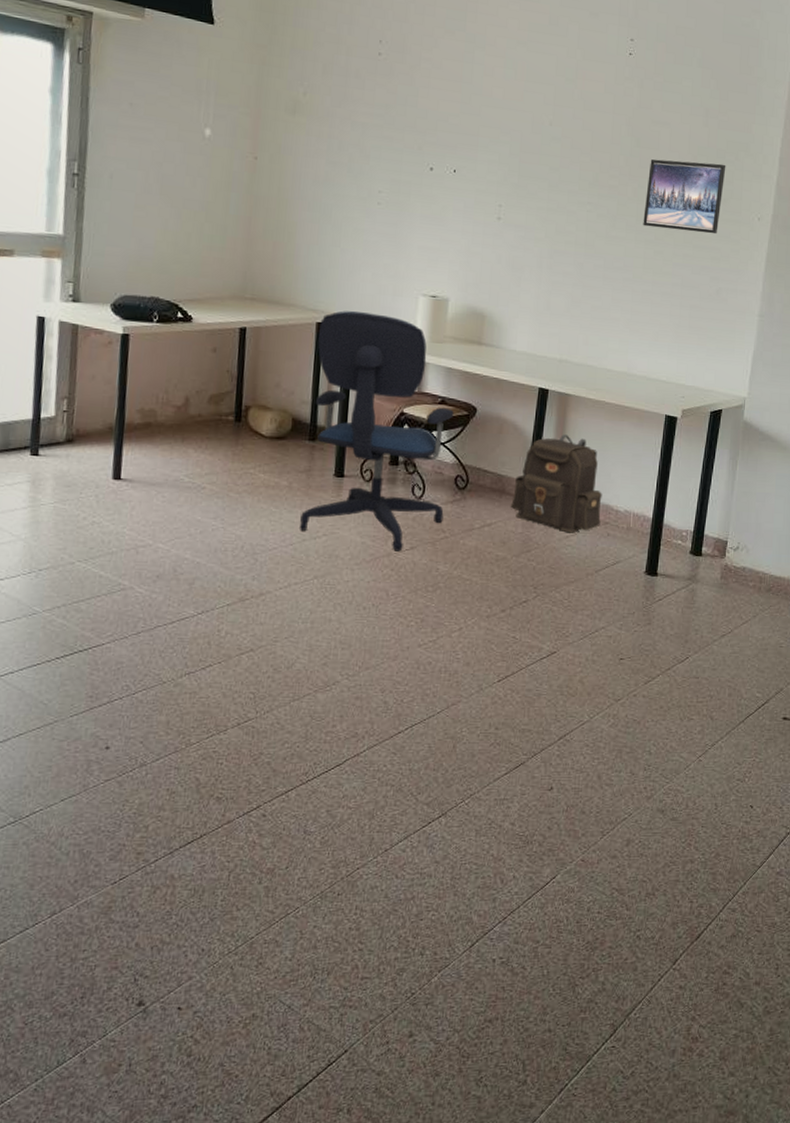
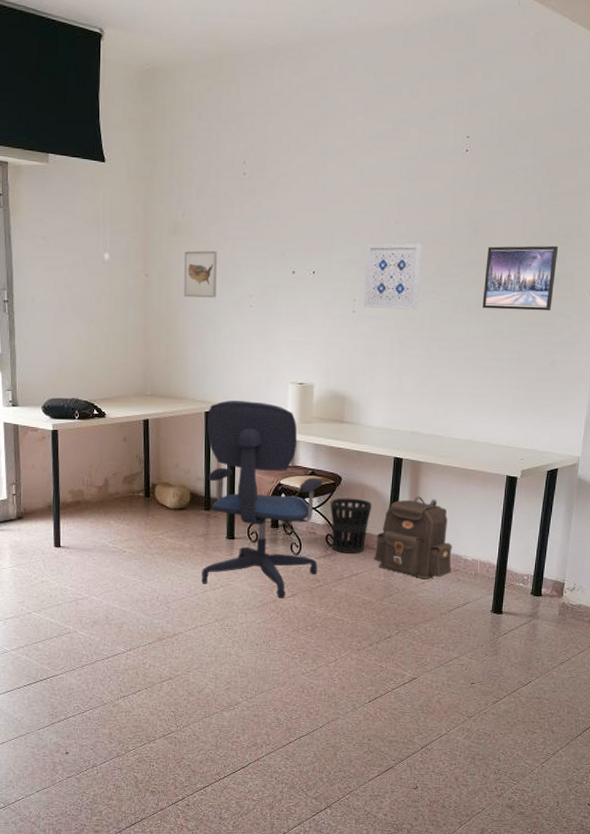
wall art: none [299,134,343,191] -> present [184,250,217,298]
wastebasket: none [461,432,512,500] -> present [331,498,372,554]
wall art: none [510,145,579,222] -> present [363,243,423,310]

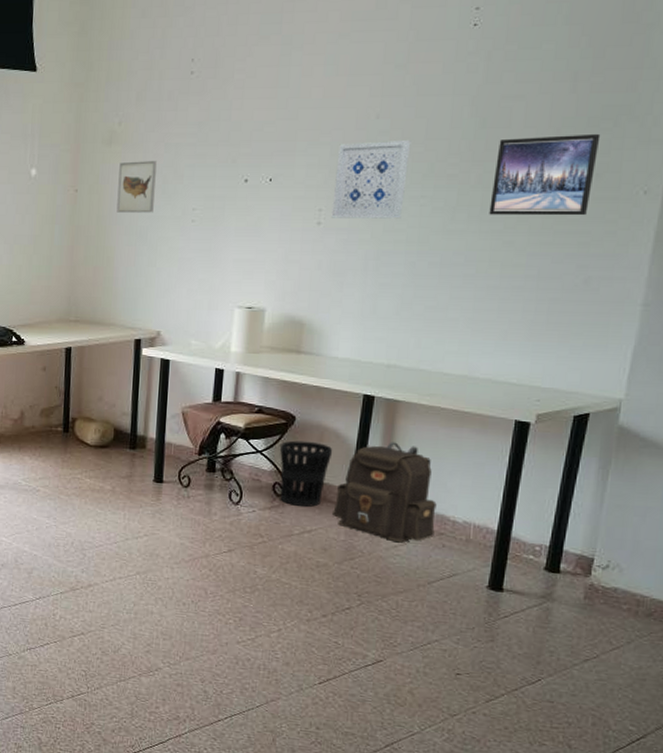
office chair: present [202,400,322,598] -> none [123,326,271,553]

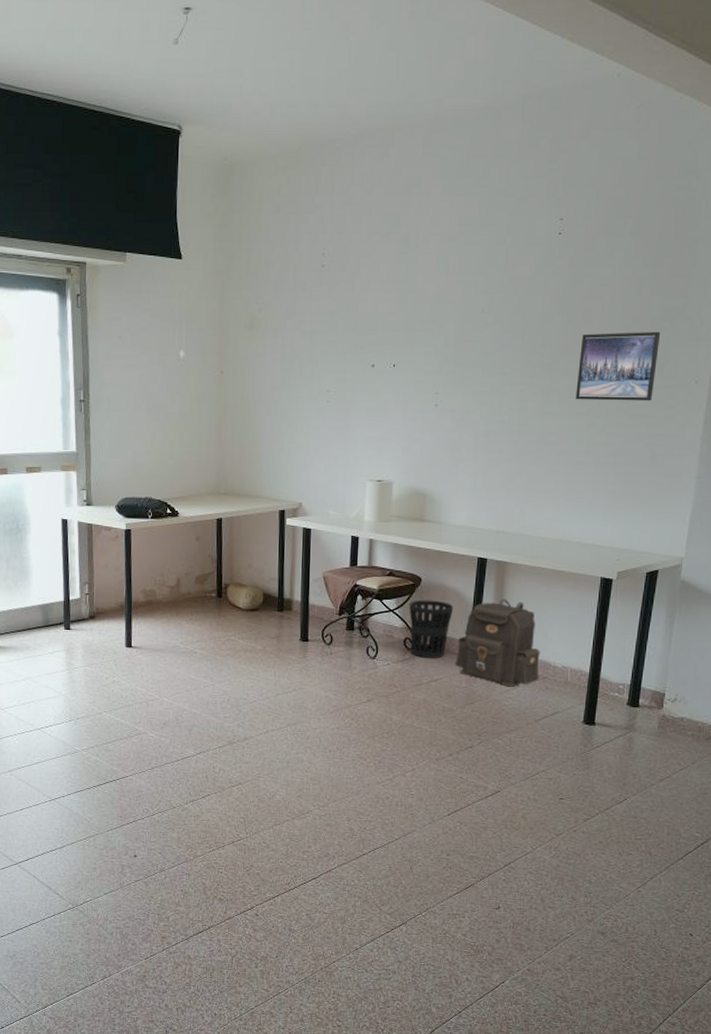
wall art: present [116,161,157,213] -> none [259,346,294,394]
wall art: present [331,139,411,219] -> none [446,332,511,402]

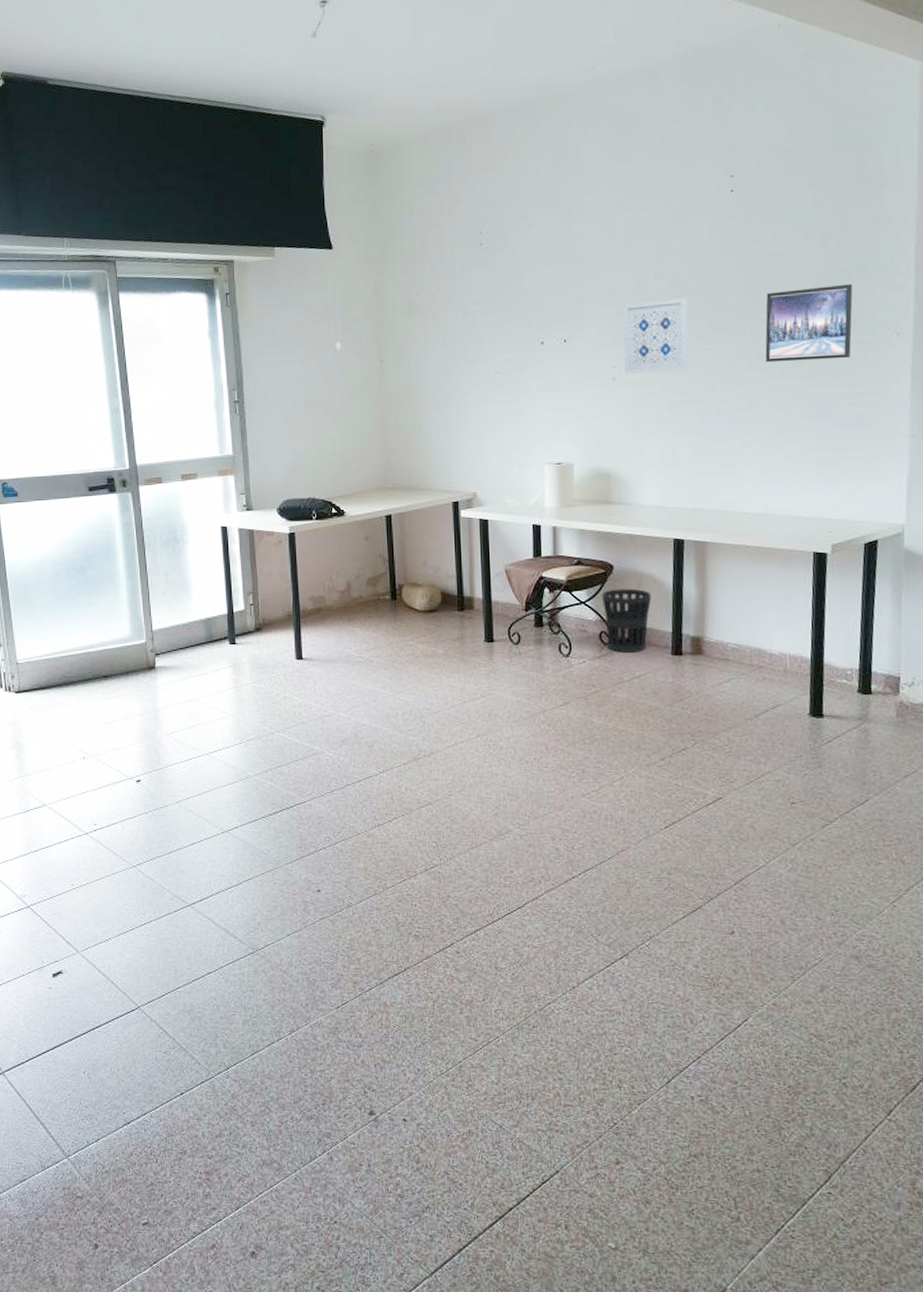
wall art: none [446,332,511,402] -> present [623,297,689,374]
backpack: present [455,599,540,687] -> none [658,582,755,680]

